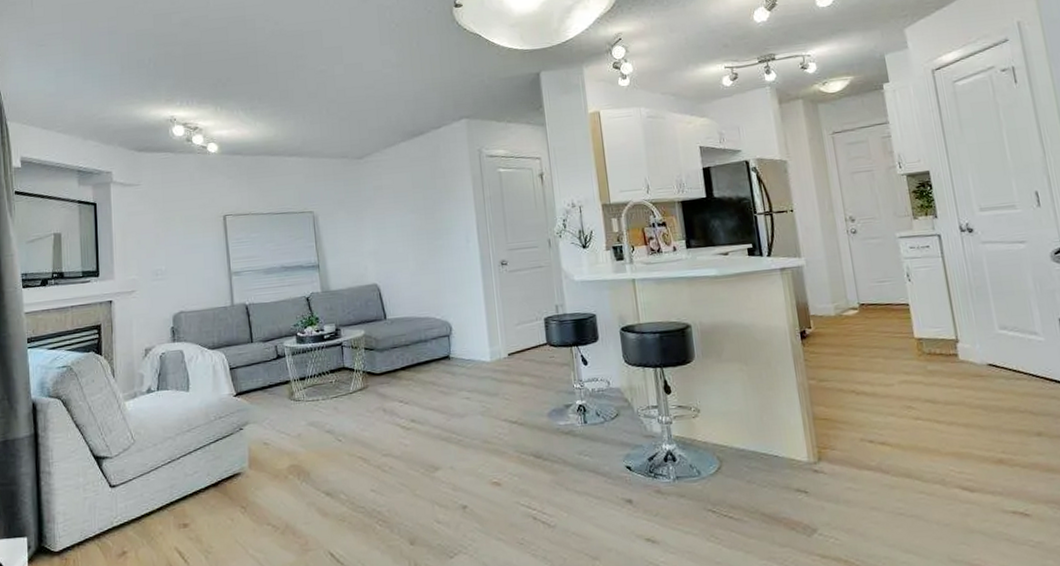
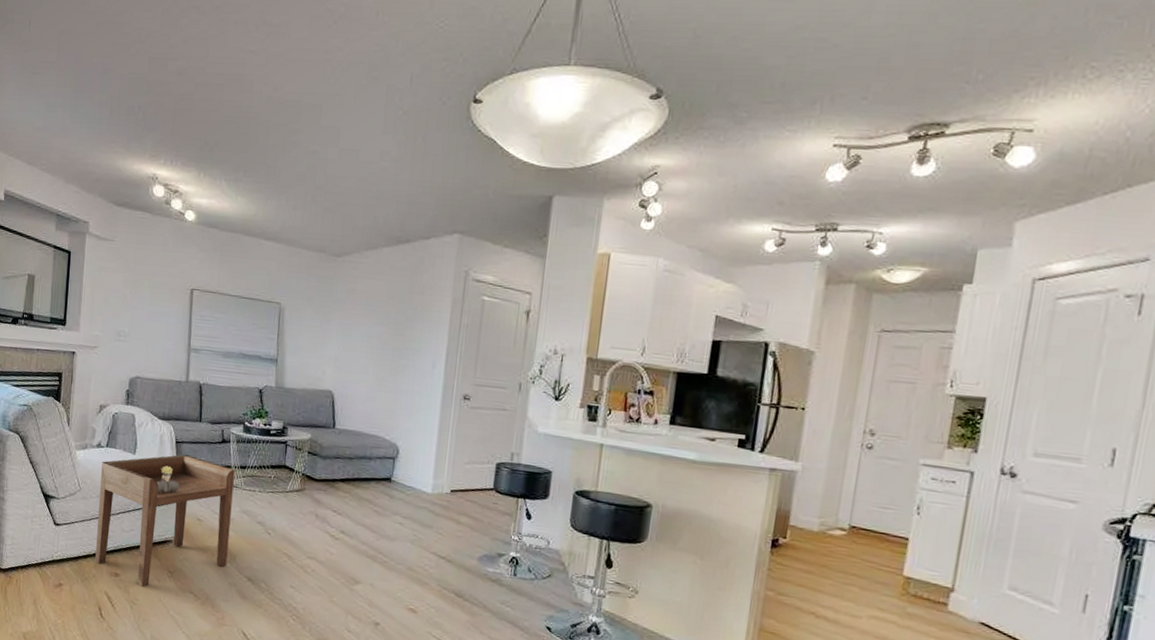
side table: none [155,379,302,533] -> present [95,454,235,588]
bust sculpture: none [215,395,240,427] -> present [156,466,179,494]

